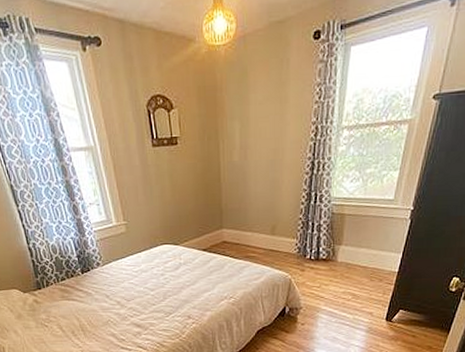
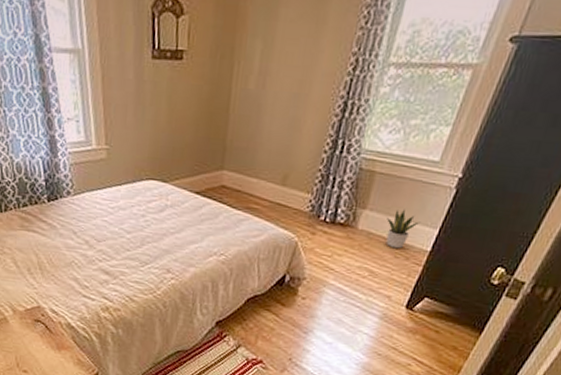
potted plant: none [360,241,387,274] -> present [386,209,421,249]

